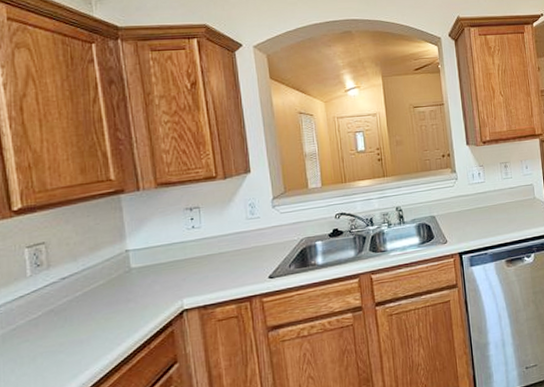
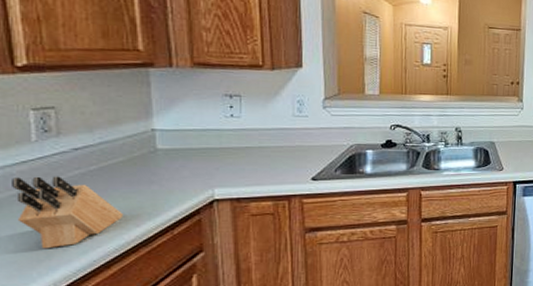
knife block: none [12,306,107,378] -> present [12,176,124,249]

